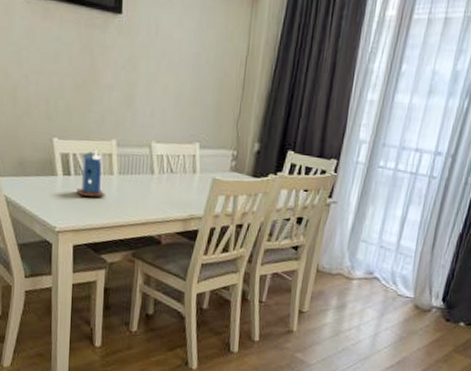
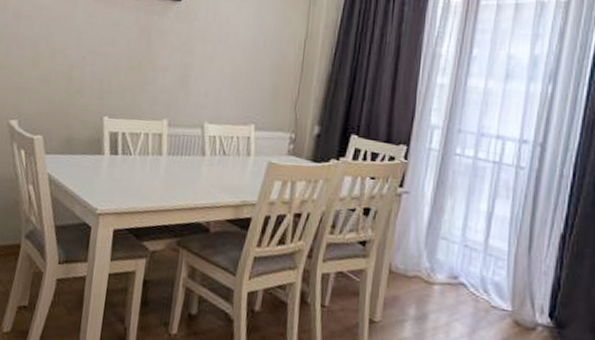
candle: present [77,151,106,198] -> none [122,130,153,179]

